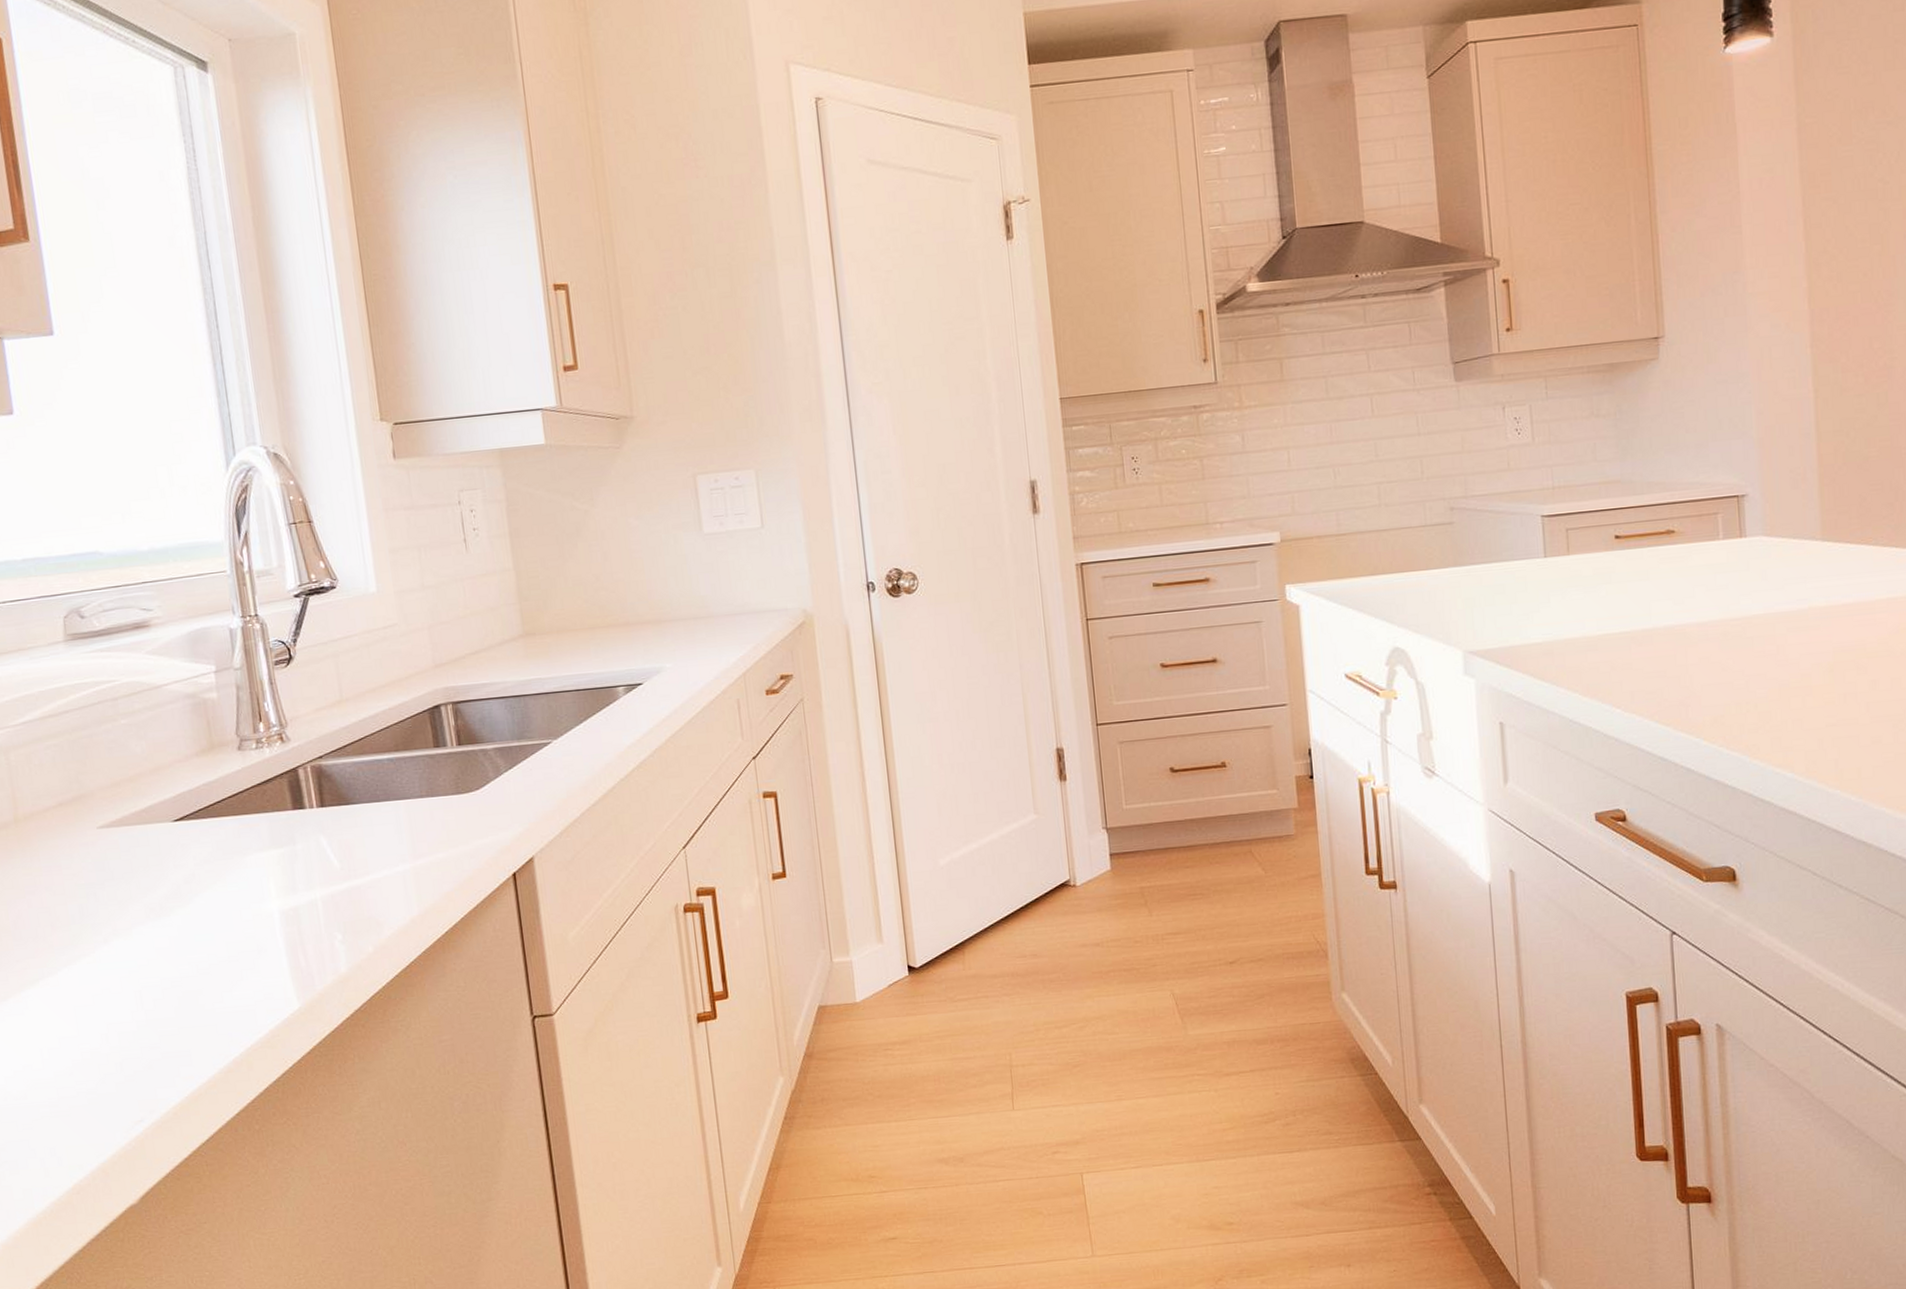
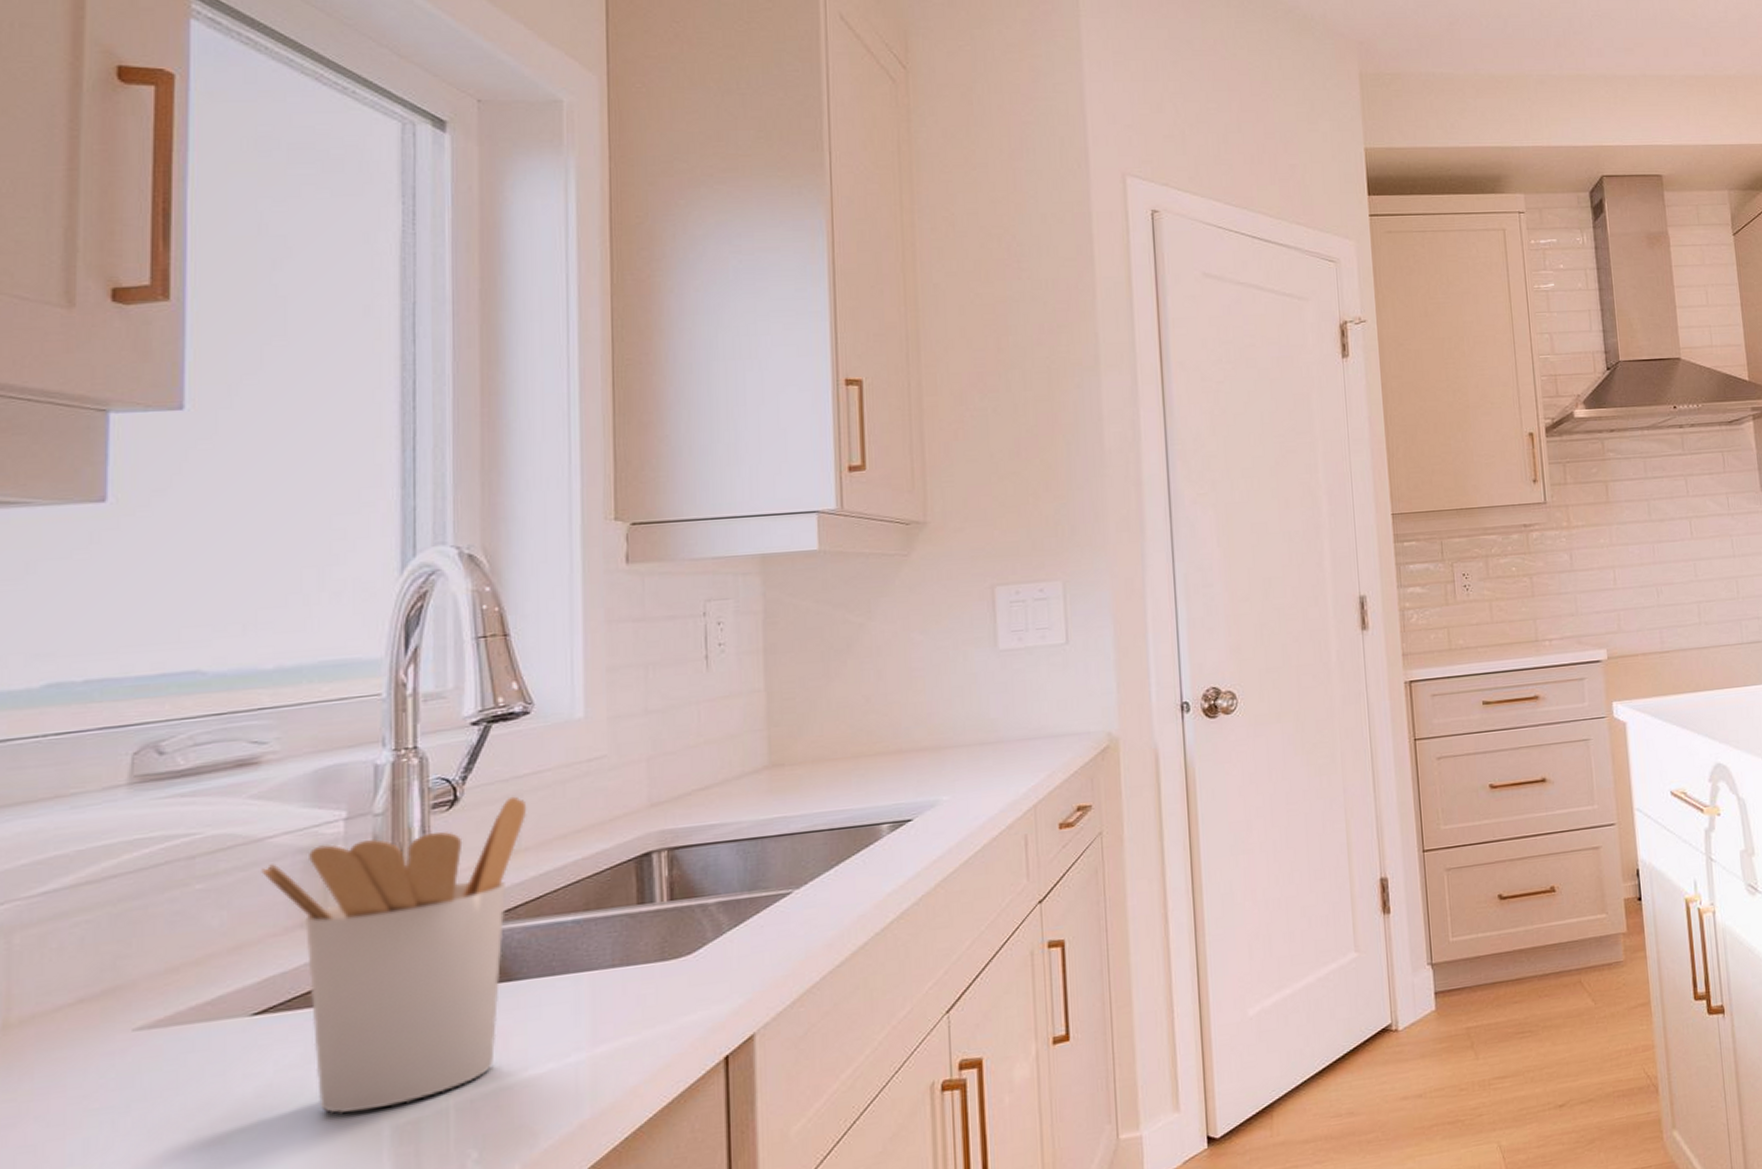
utensil holder: none [163,656,344,900] -> present [261,796,527,1114]

